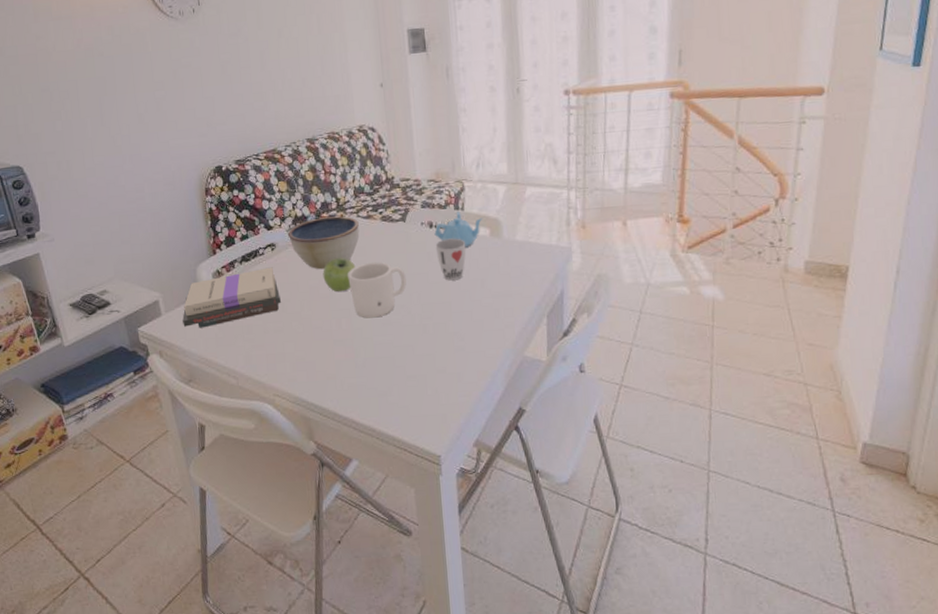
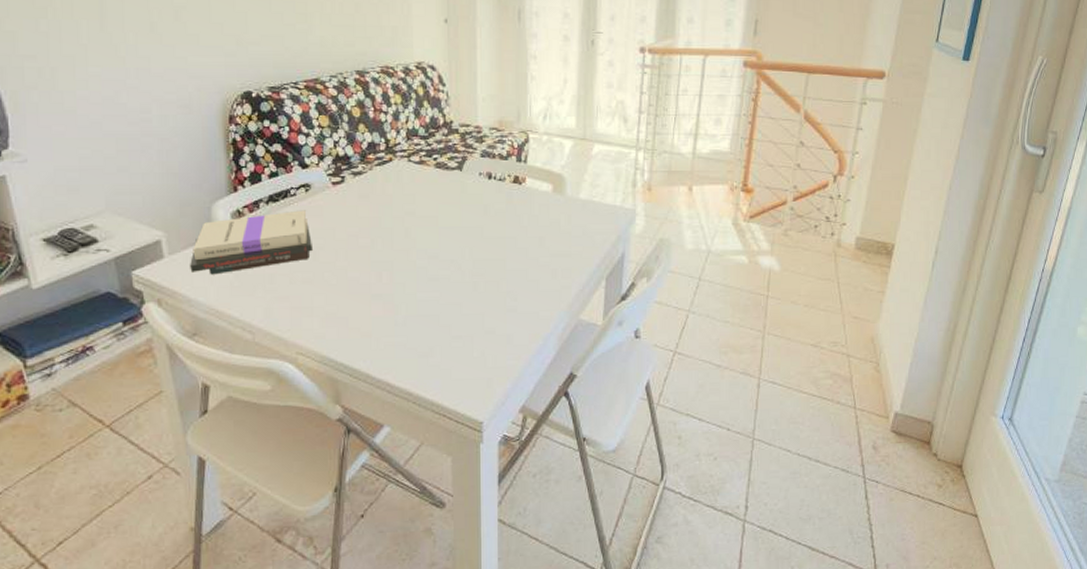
bowl: present [287,216,360,270] -> none [325,159,410,216]
fruit: present [323,257,356,292] -> none [364,204,403,243]
mug: present [348,261,407,318] -> none [393,212,458,272]
teapot: present [434,211,483,248] -> none [493,163,547,202]
cup: present [435,238,466,281] -> none [493,192,526,237]

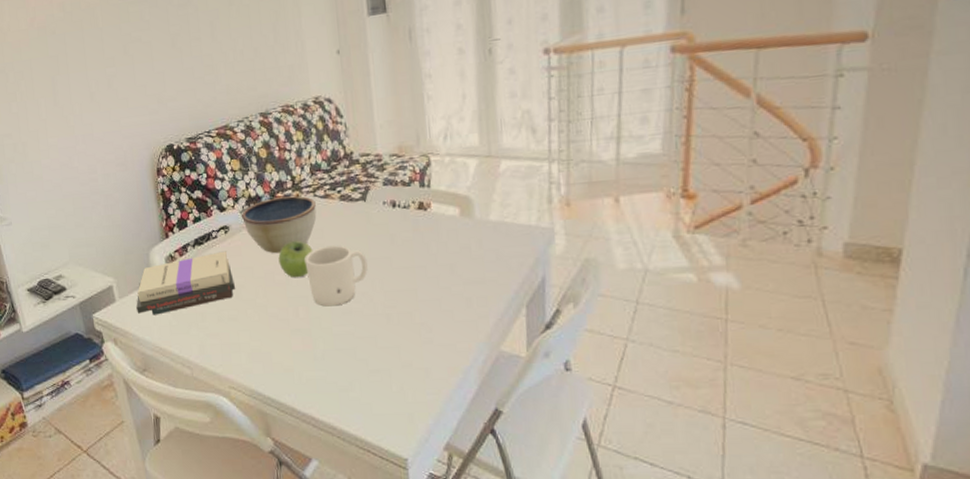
bowl: none [325,159,410,216] -> present [241,195,317,254]
fruit: none [364,204,403,243] -> present [278,240,313,278]
mug: none [393,212,458,272] -> present [304,245,368,307]

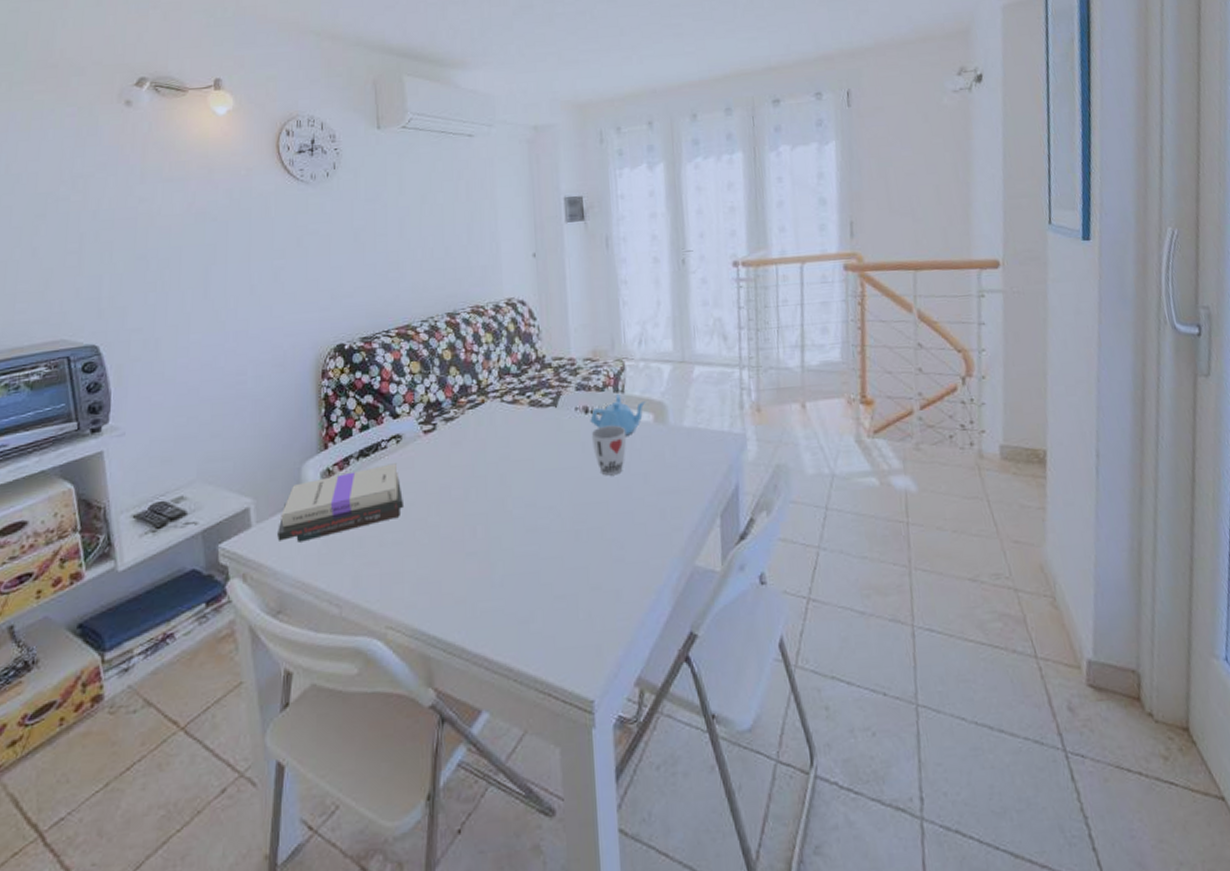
bowl: present [241,195,317,254] -> none [417,401,503,465]
fruit: present [278,240,313,278] -> none [457,449,497,493]
mug: present [304,245,368,307] -> none [487,454,557,524]
teapot: none [397,188,452,229] -> present [590,393,646,436]
cup: none [399,218,433,266] -> present [591,425,627,476]

